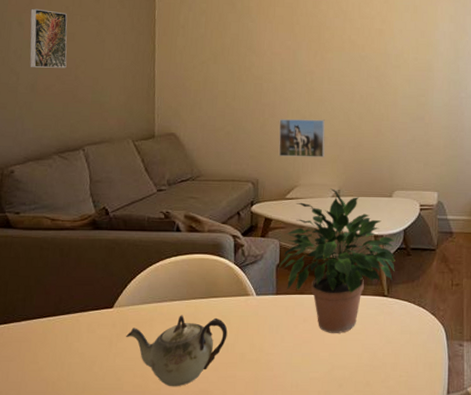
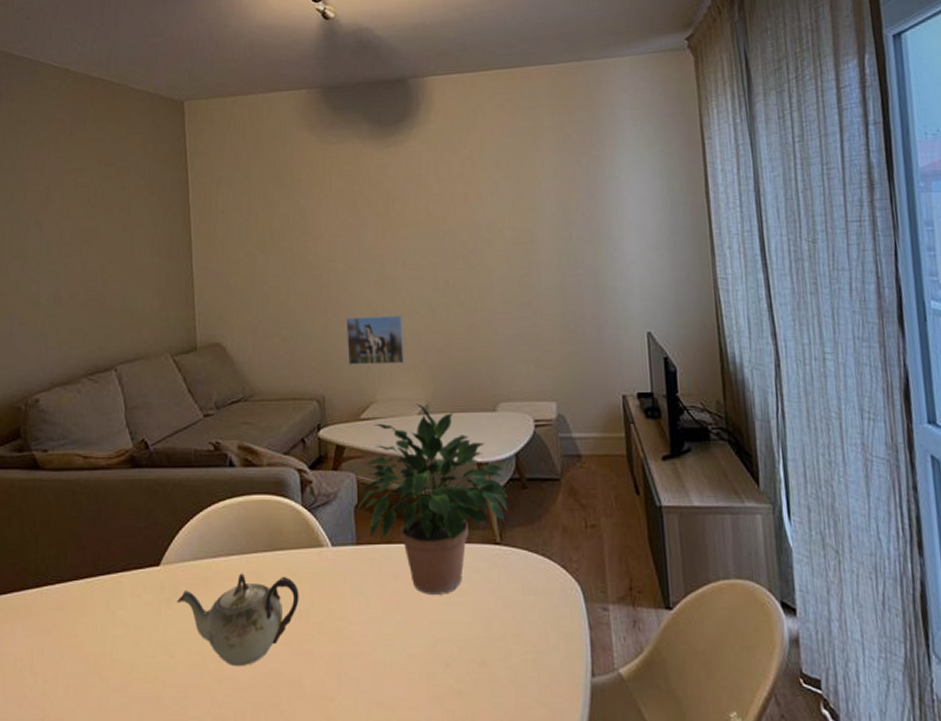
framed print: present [29,8,68,68] -> none [48,203,92,274]

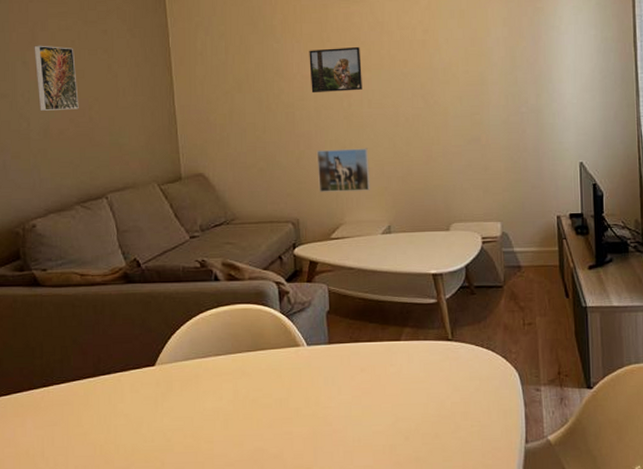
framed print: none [48,203,92,274] -> present [34,45,79,111]
teapot: present [177,573,299,667] -> none [172,370,280,446]
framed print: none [338,201,397,254] -> present [309,46,362,94]
potted plant: present [358,402,508,595] -> none [329,223,458,383]

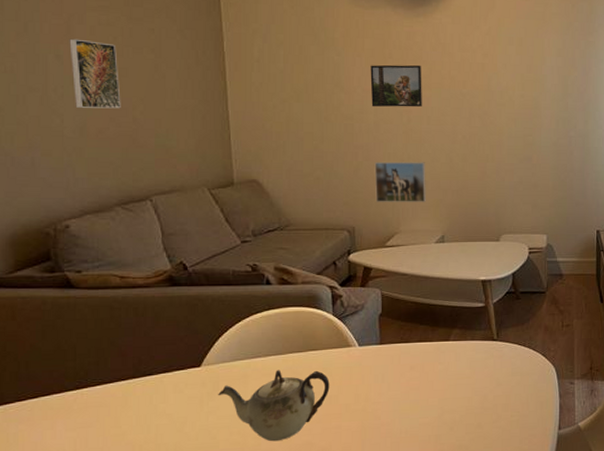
teapot: none [172,370,280,446] -> present [218,369,330,442]

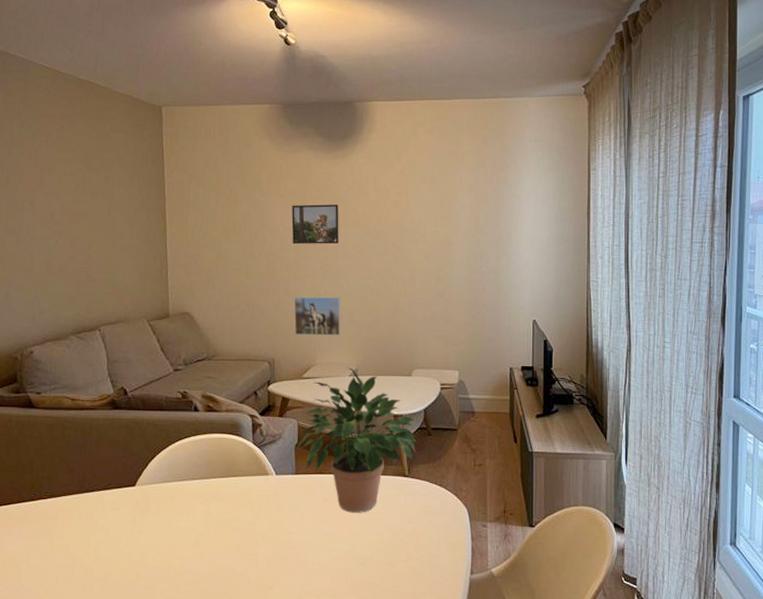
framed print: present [69,38,121,109] -> none [41,187,79,248]
teapot: present [218,369,330,442] -> none [149,493,248,564]
potted plant: none [382,233,505,379] -> present [298,366,416,513]

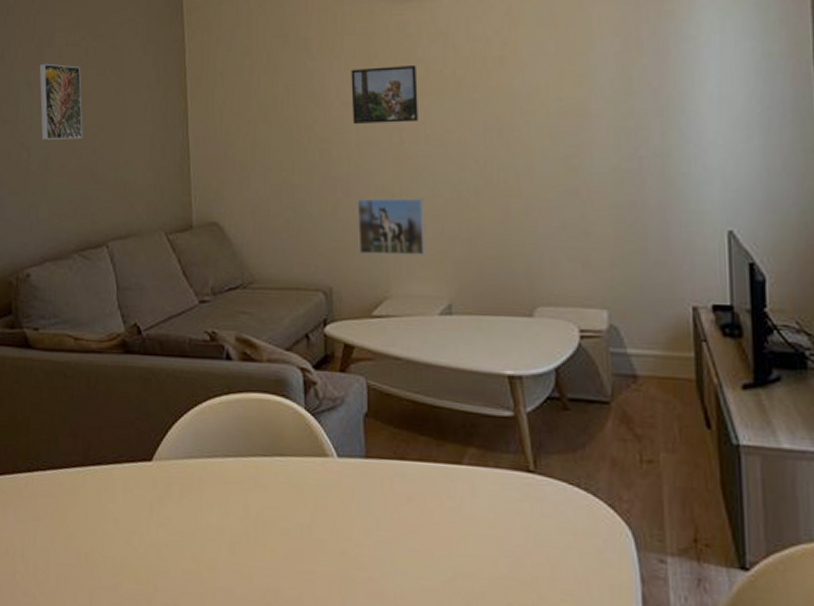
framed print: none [41,187,79,248] -> present [39,63,83,140]
potted plant: present [298,366,416,513] -> none [367,300,544,524]

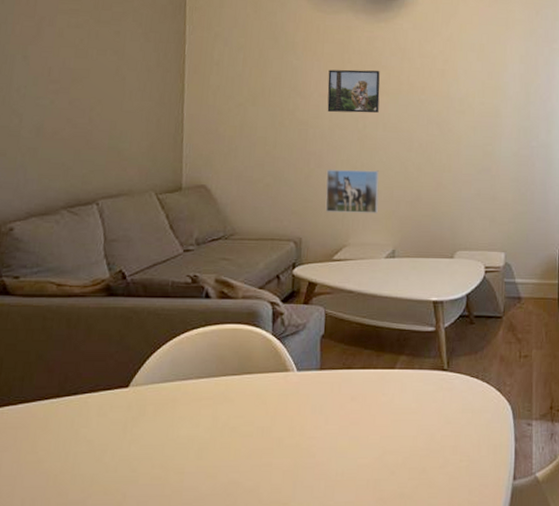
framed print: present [39,63,83,140] -> none [35,40,82,110]

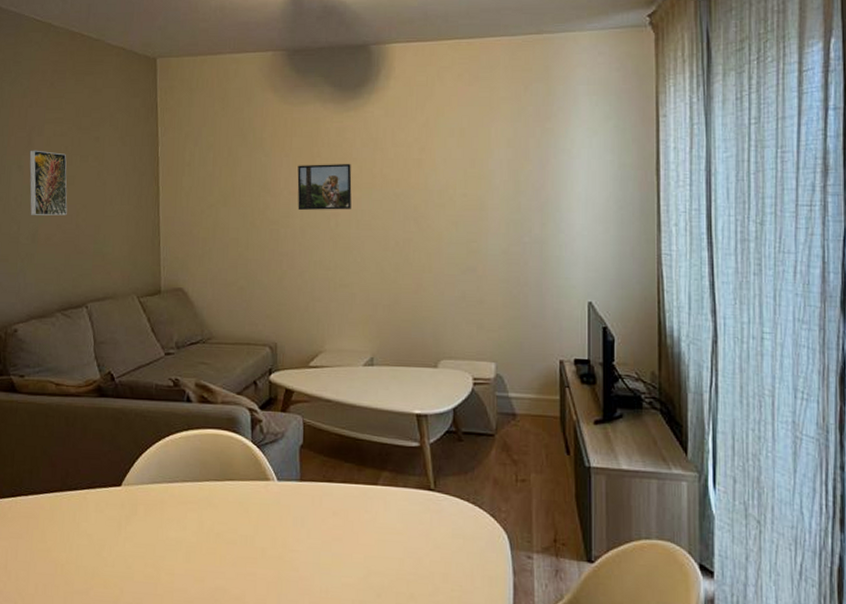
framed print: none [35,40,82,110] -> present [29,150,68,216]
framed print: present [325,169,379,213] -> none [299,270,354,318]

